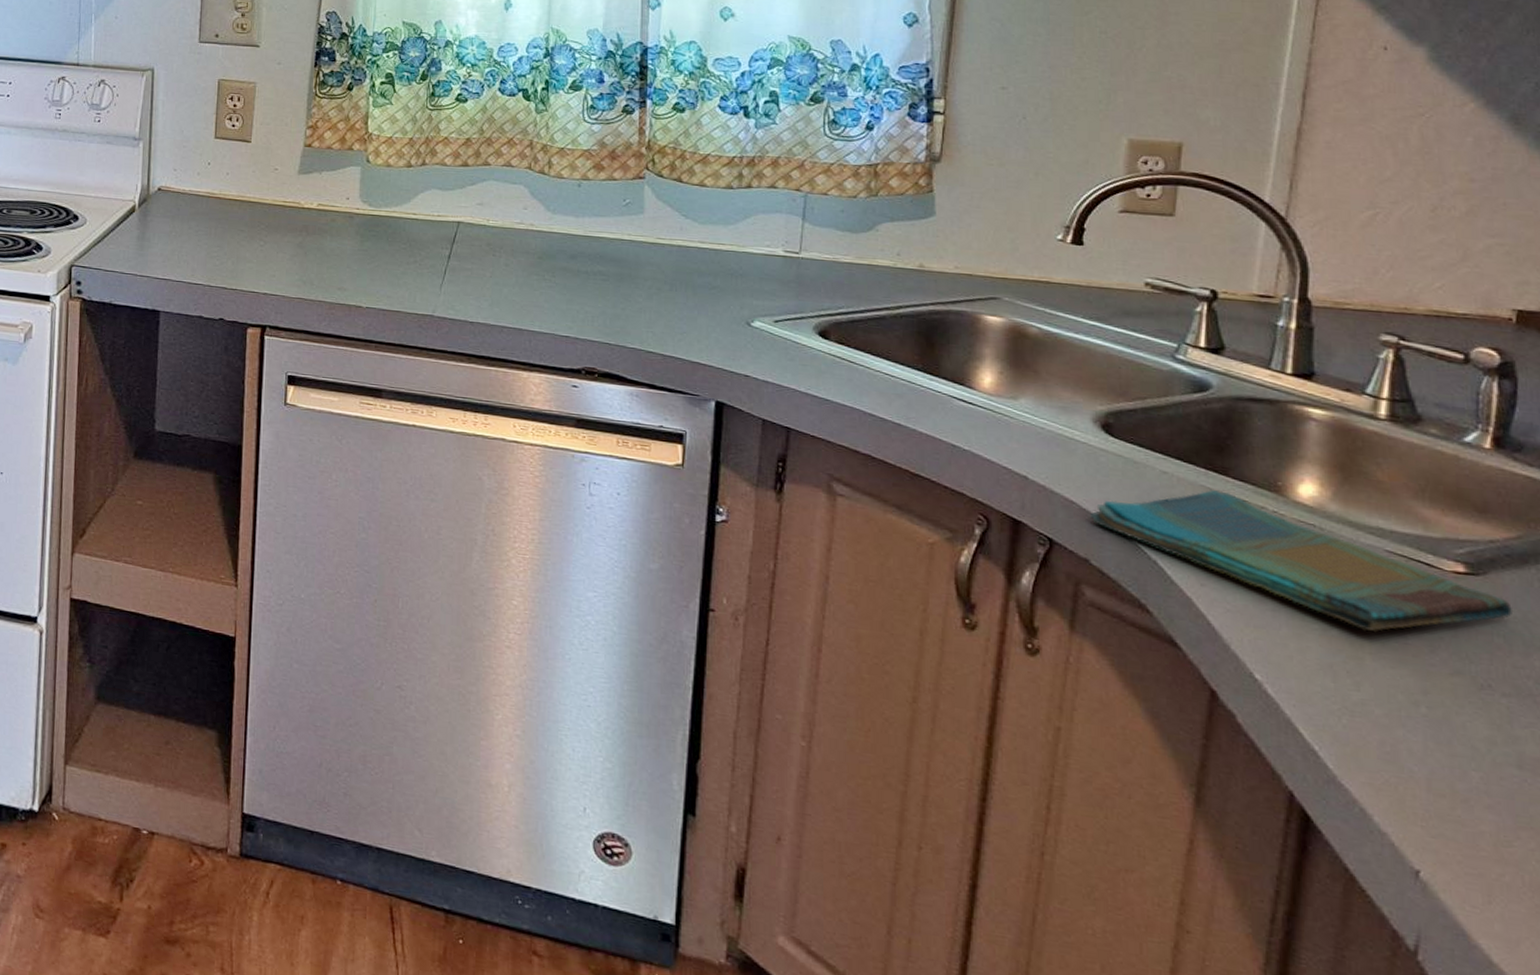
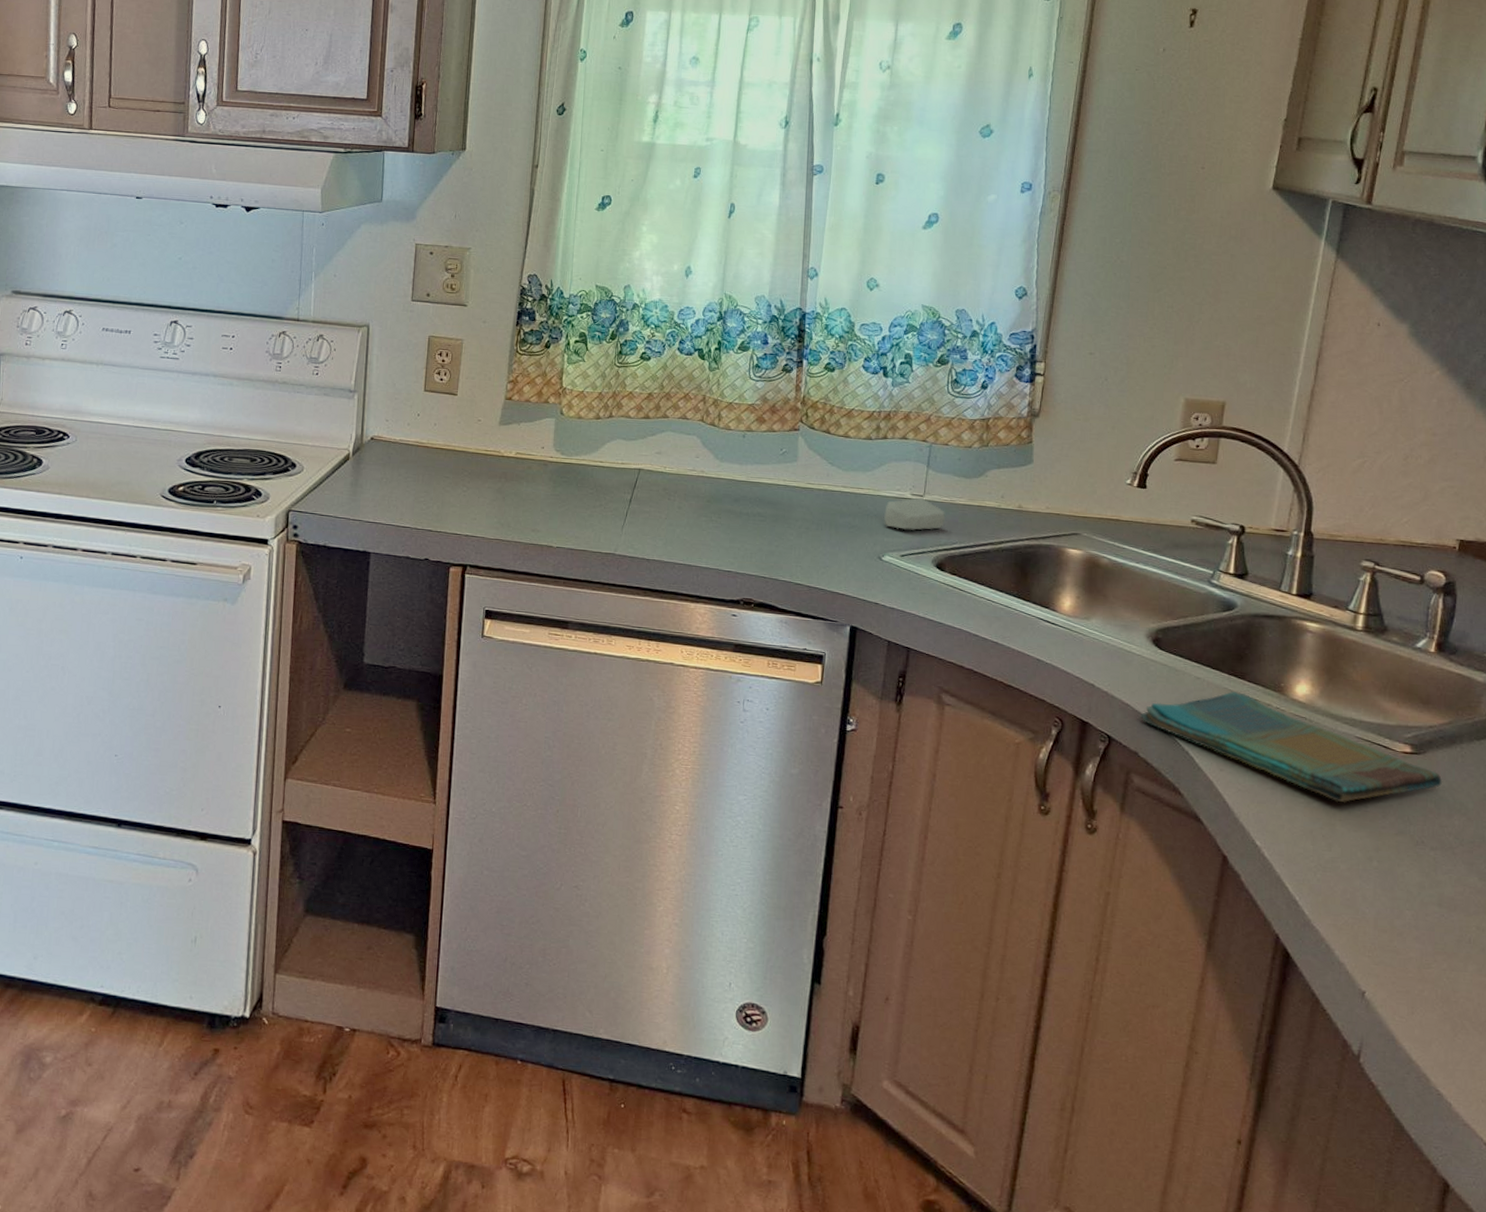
soap bar: none [751,255,827,292] -> present [883,497,945,530]

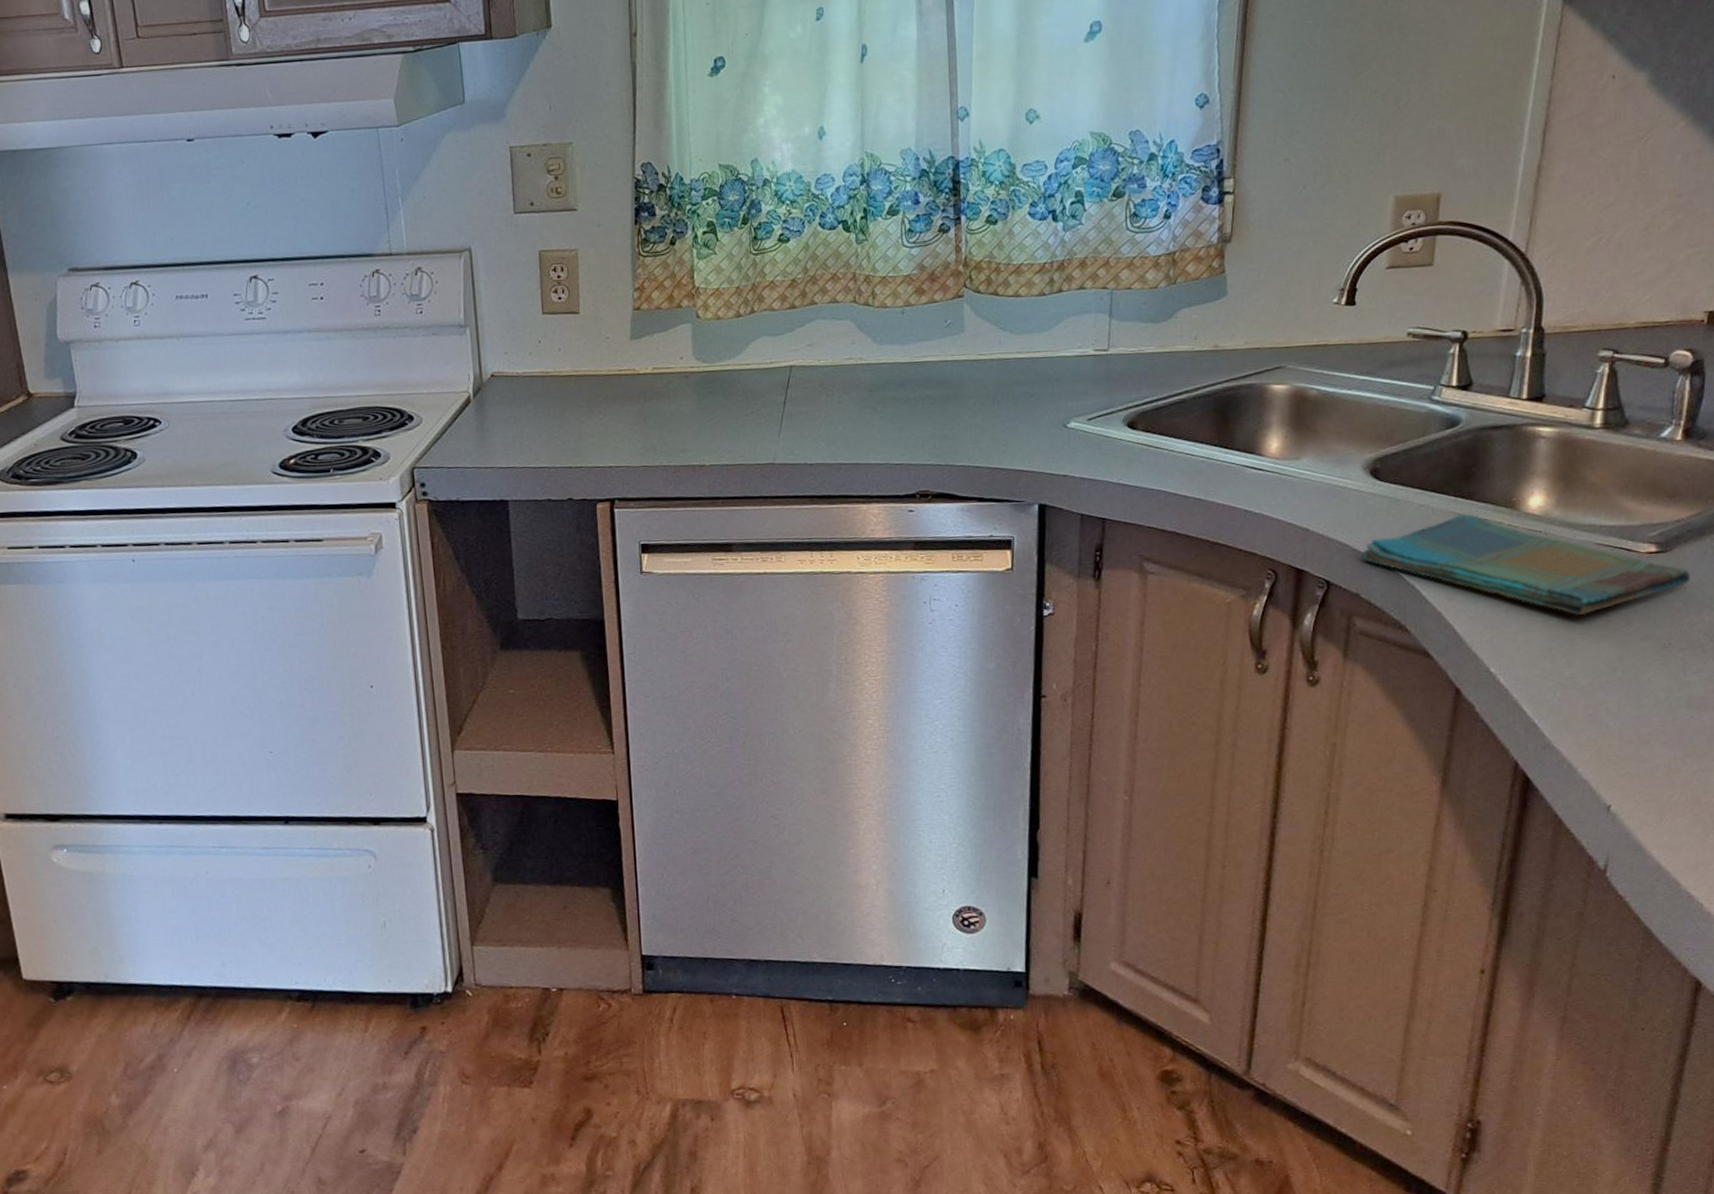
soap bar: present [883,497,945,530] -> none [1065,352,1133,391]

